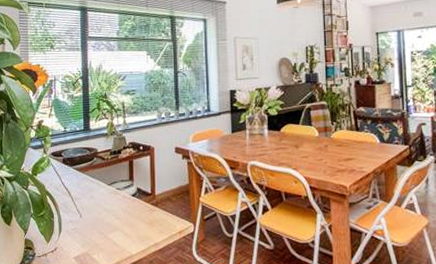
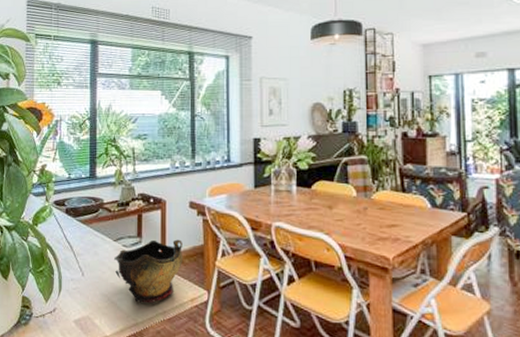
decorative bowl: none [109,181,170,238] -> present [114,239,182,304]

